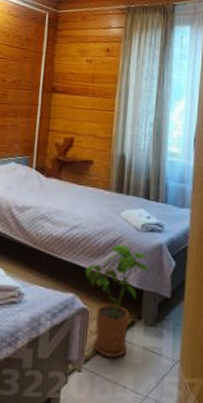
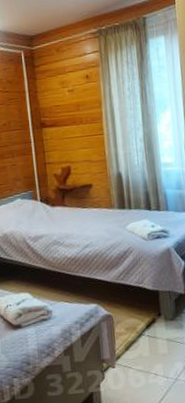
house plant: present [85,244,149,357] -> none [103,254,161,352]

